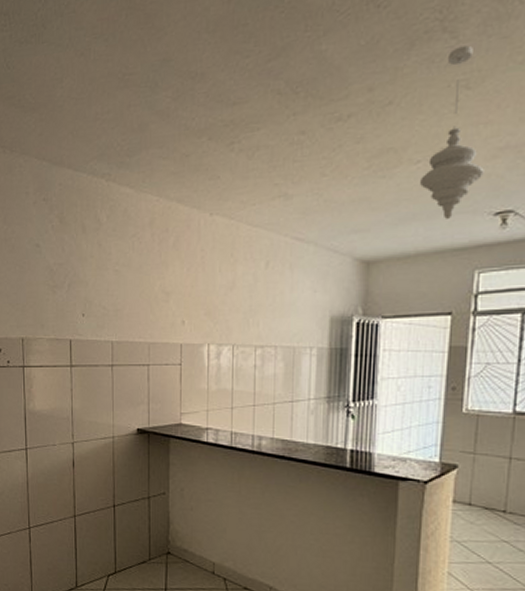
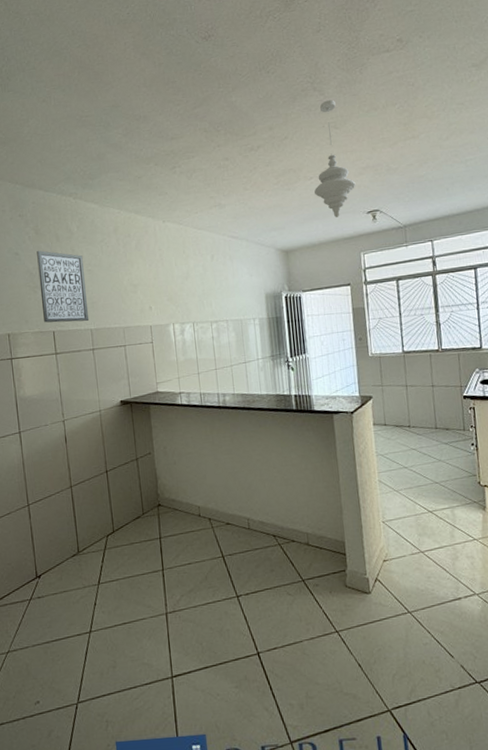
wall art: none [59,242,111,331] -> present [37,250,90,323]

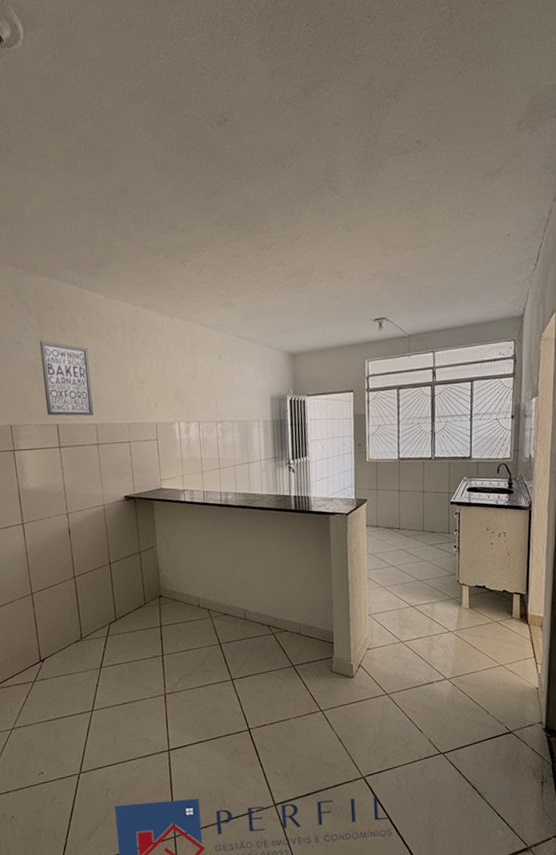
pendant light: present [314,100,356,218] -> none [324,200,365,323]

